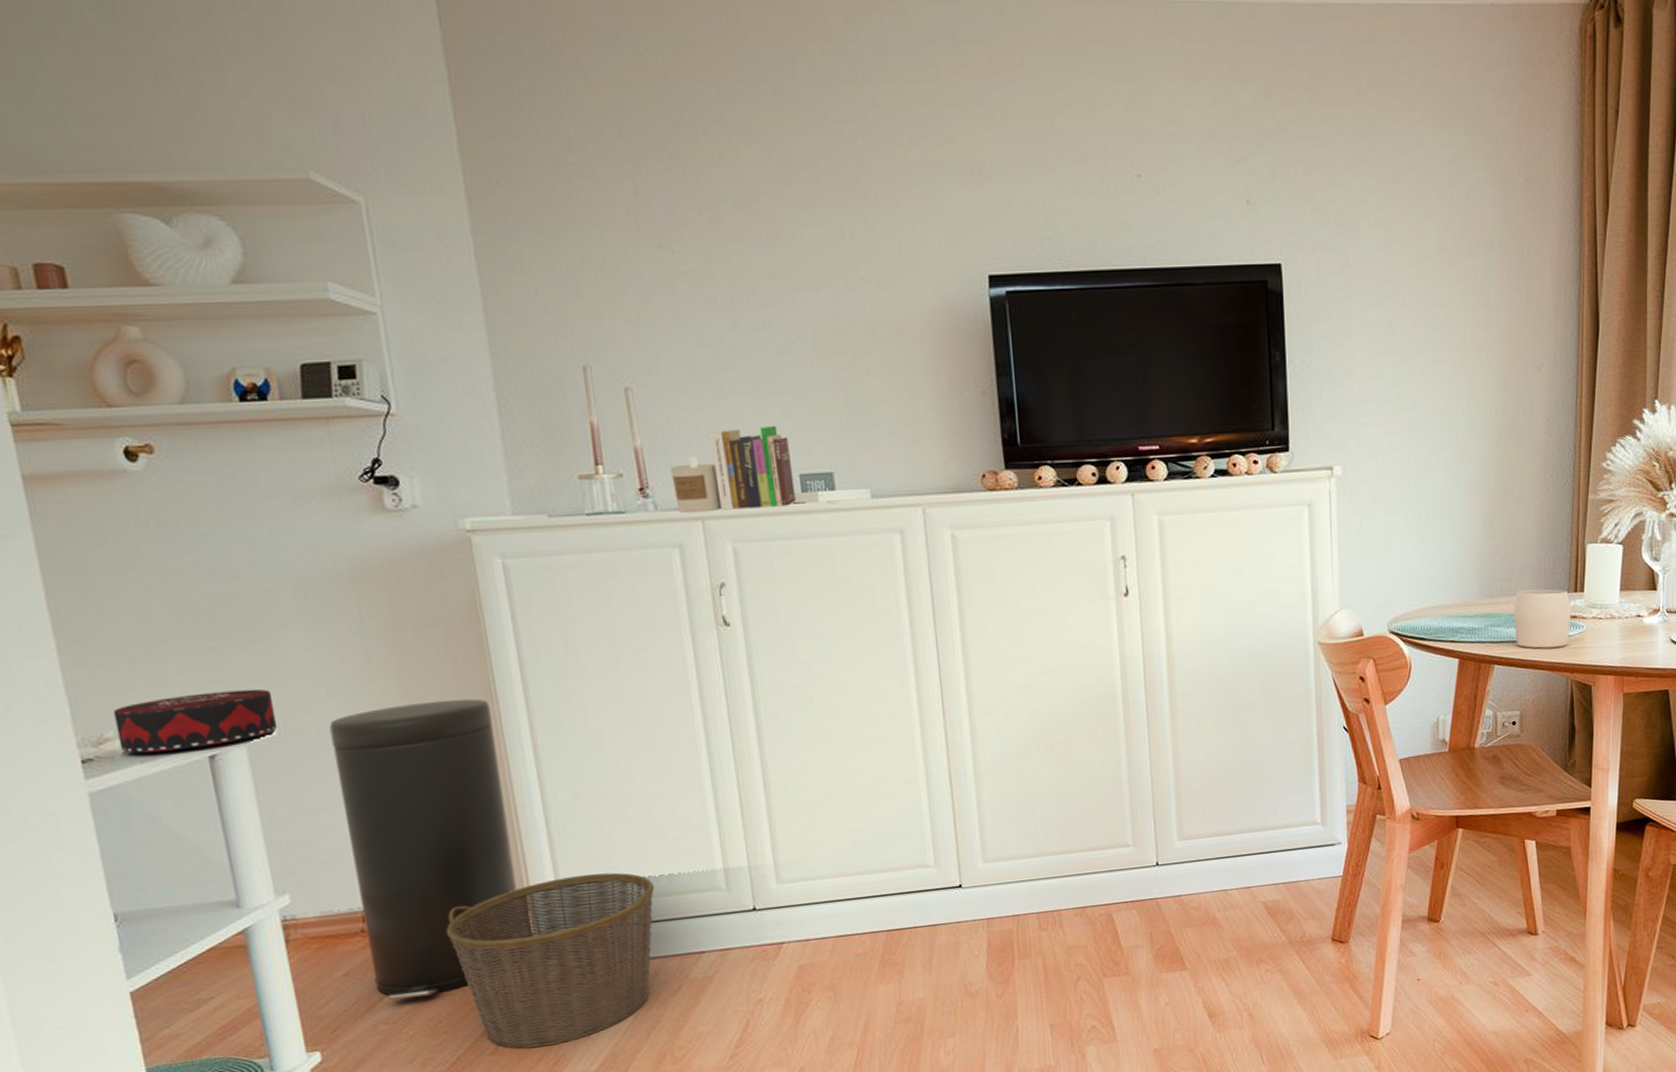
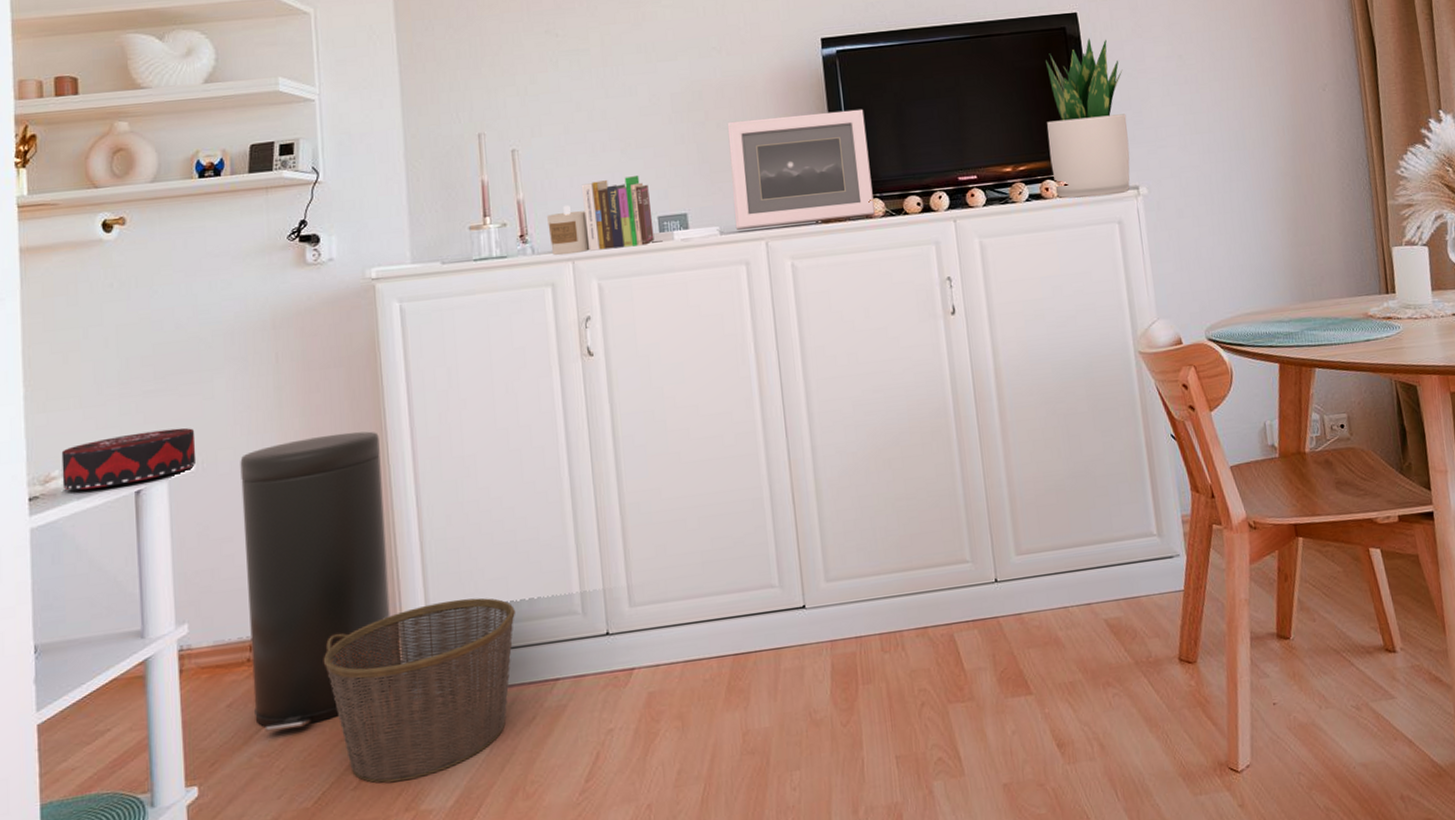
picture frame: none [878,362,1045,494] -> present [727,109,875,230]
planter: none [1239,295,1327,477] -> present [1046,38,1130,199]
mug: present [1513,589,1570,649] -> none [1327,292,1387,351]

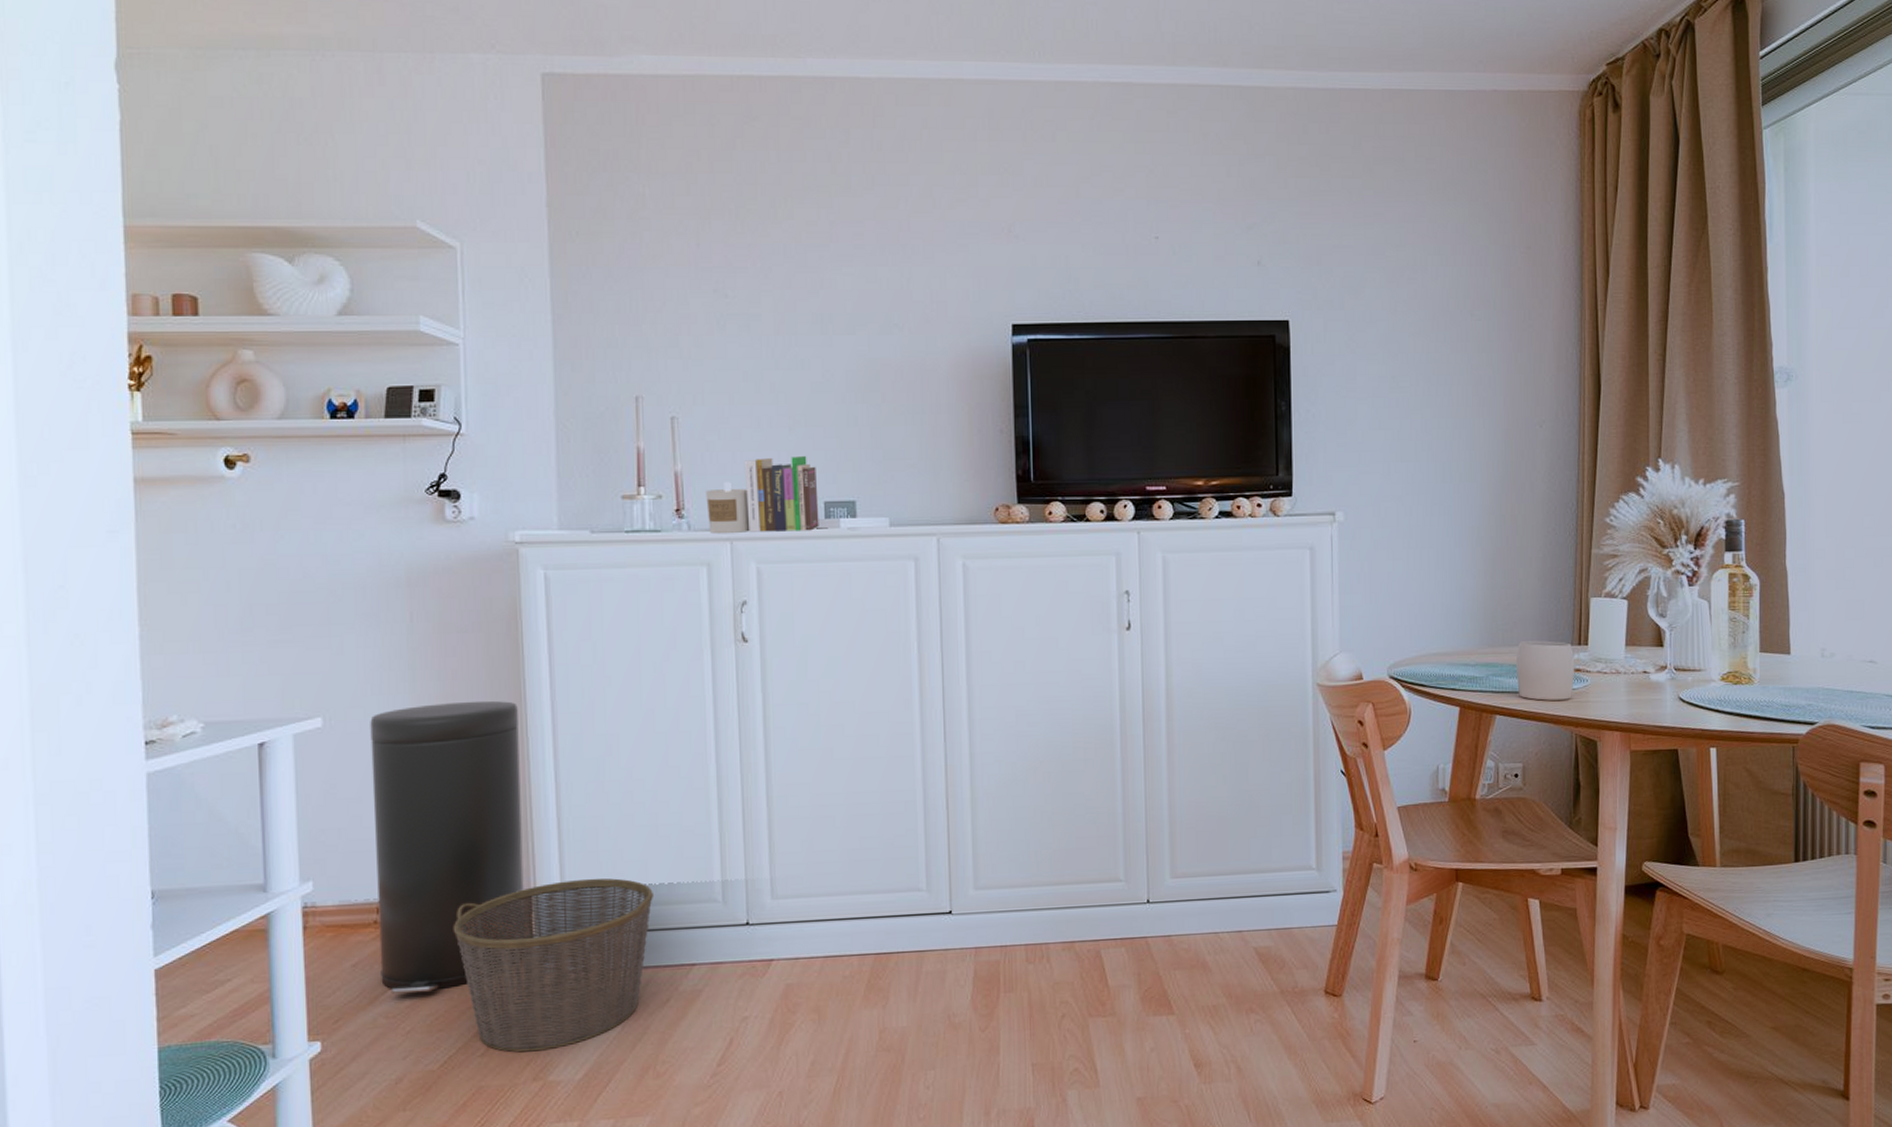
decorative box: present [61,427,197,491] -> none [180,682,324,738]
picture frame: present [727,109,875,230] -> none [904,404,1055,523]
planter: present [1046,38,1130,199] -> none [1244,349,1331,520]
mug: none [1327,292,1387,351] -> present [1515,641,1574,701]

